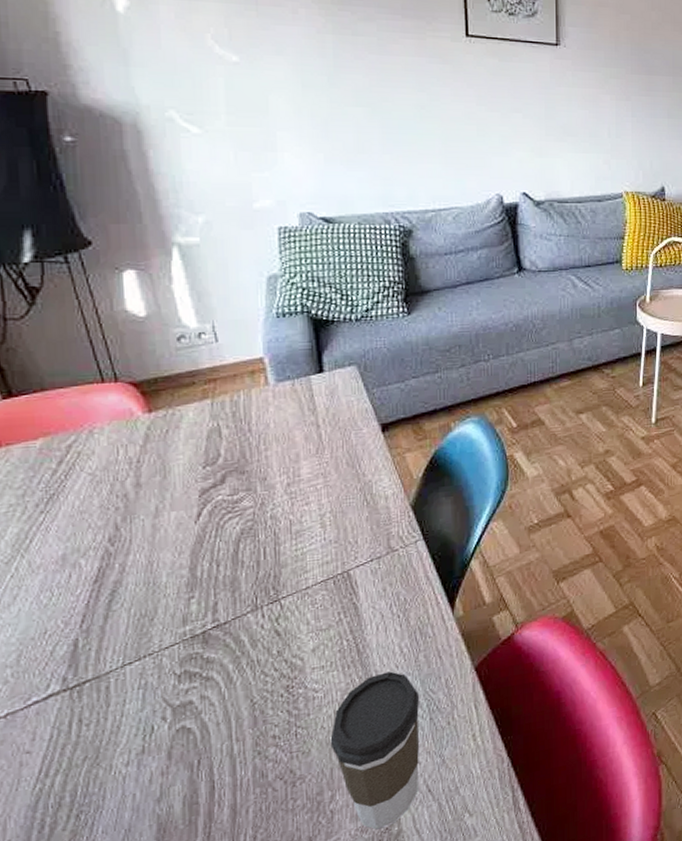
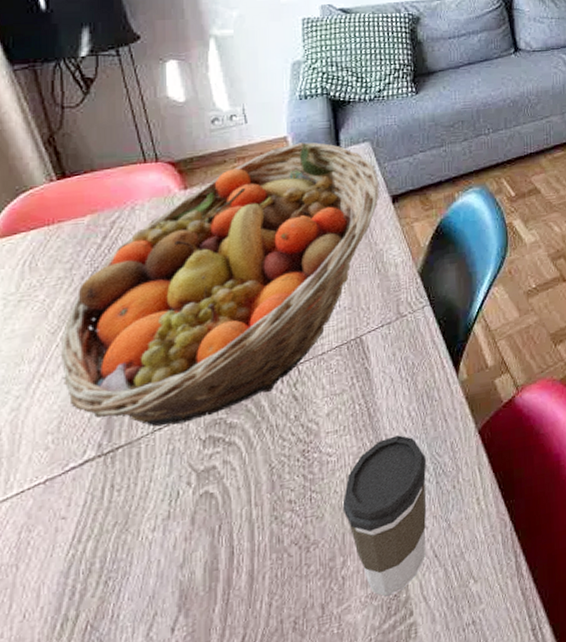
fruit basket: none [16,364,368,661] -> present [61,142,380,427]

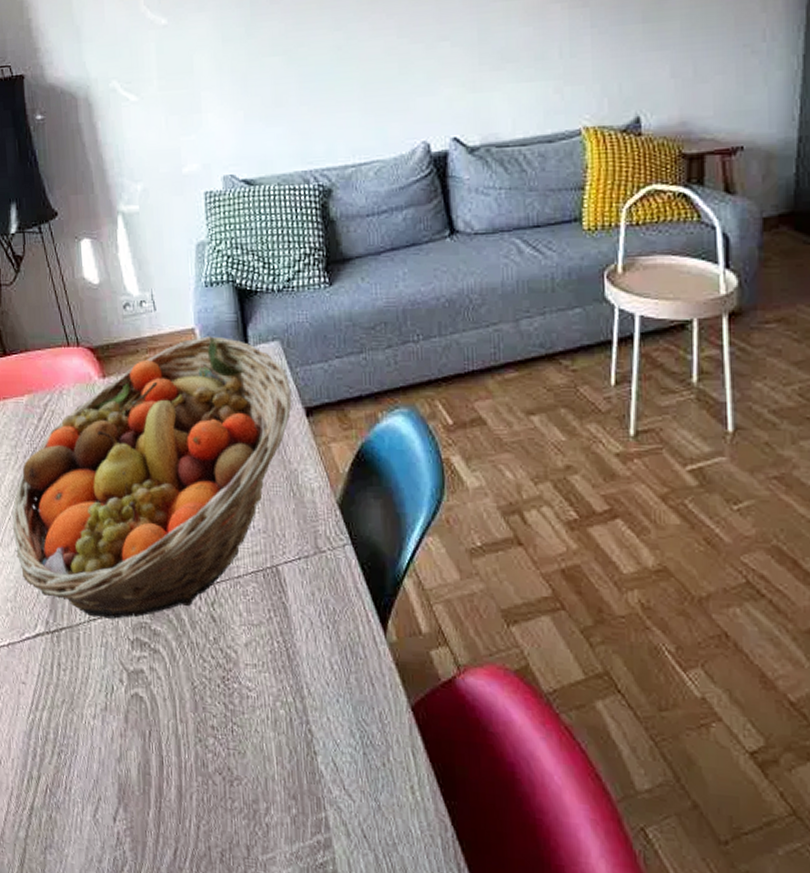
coffee cup: present [342,435,427,597] -> none [264,687,354,862]

